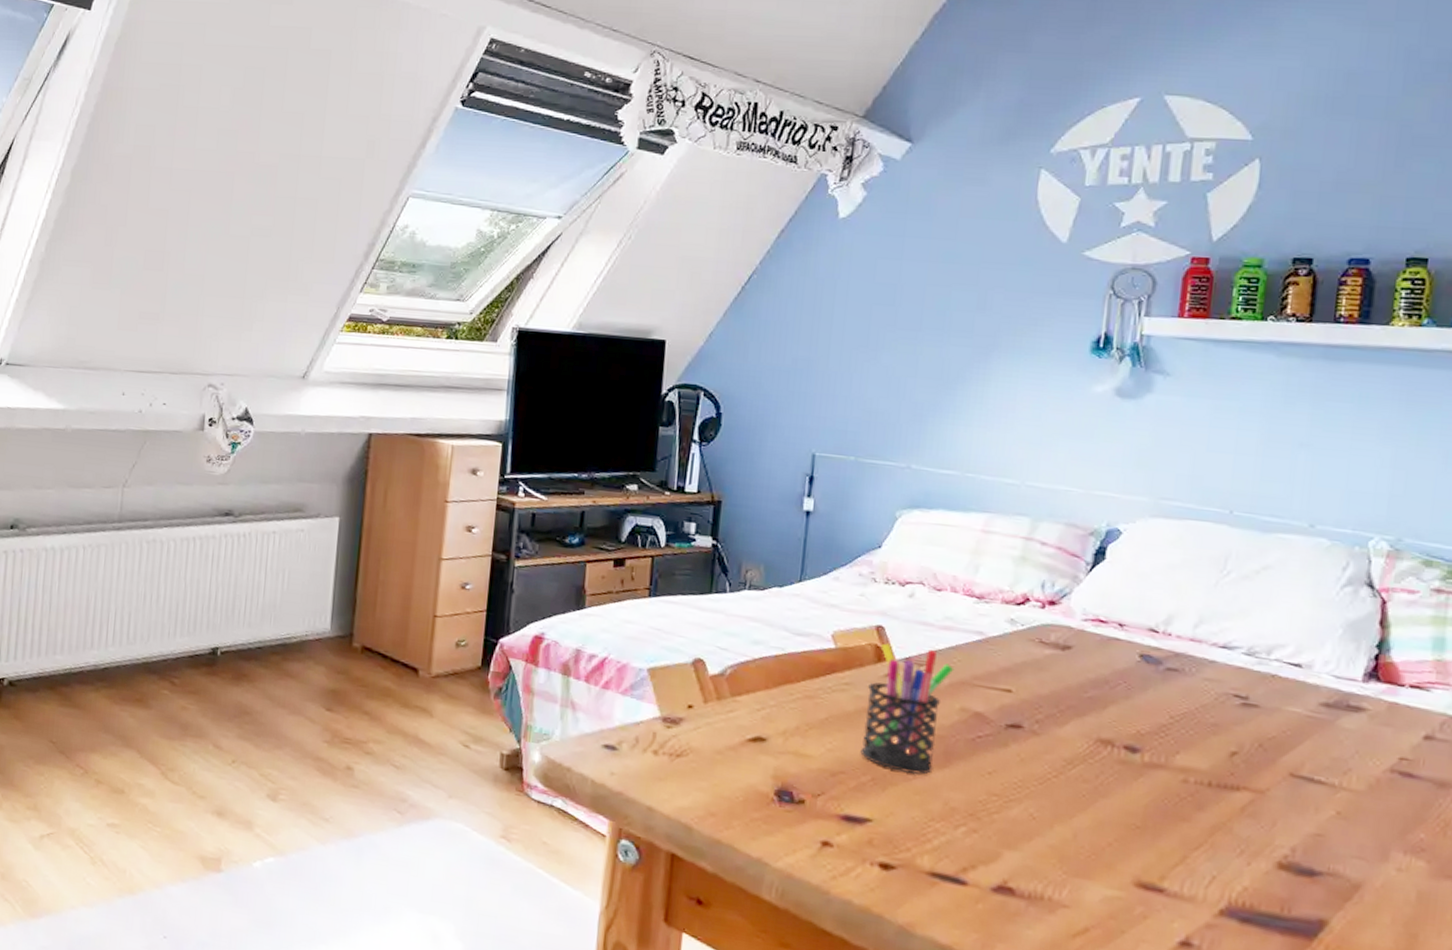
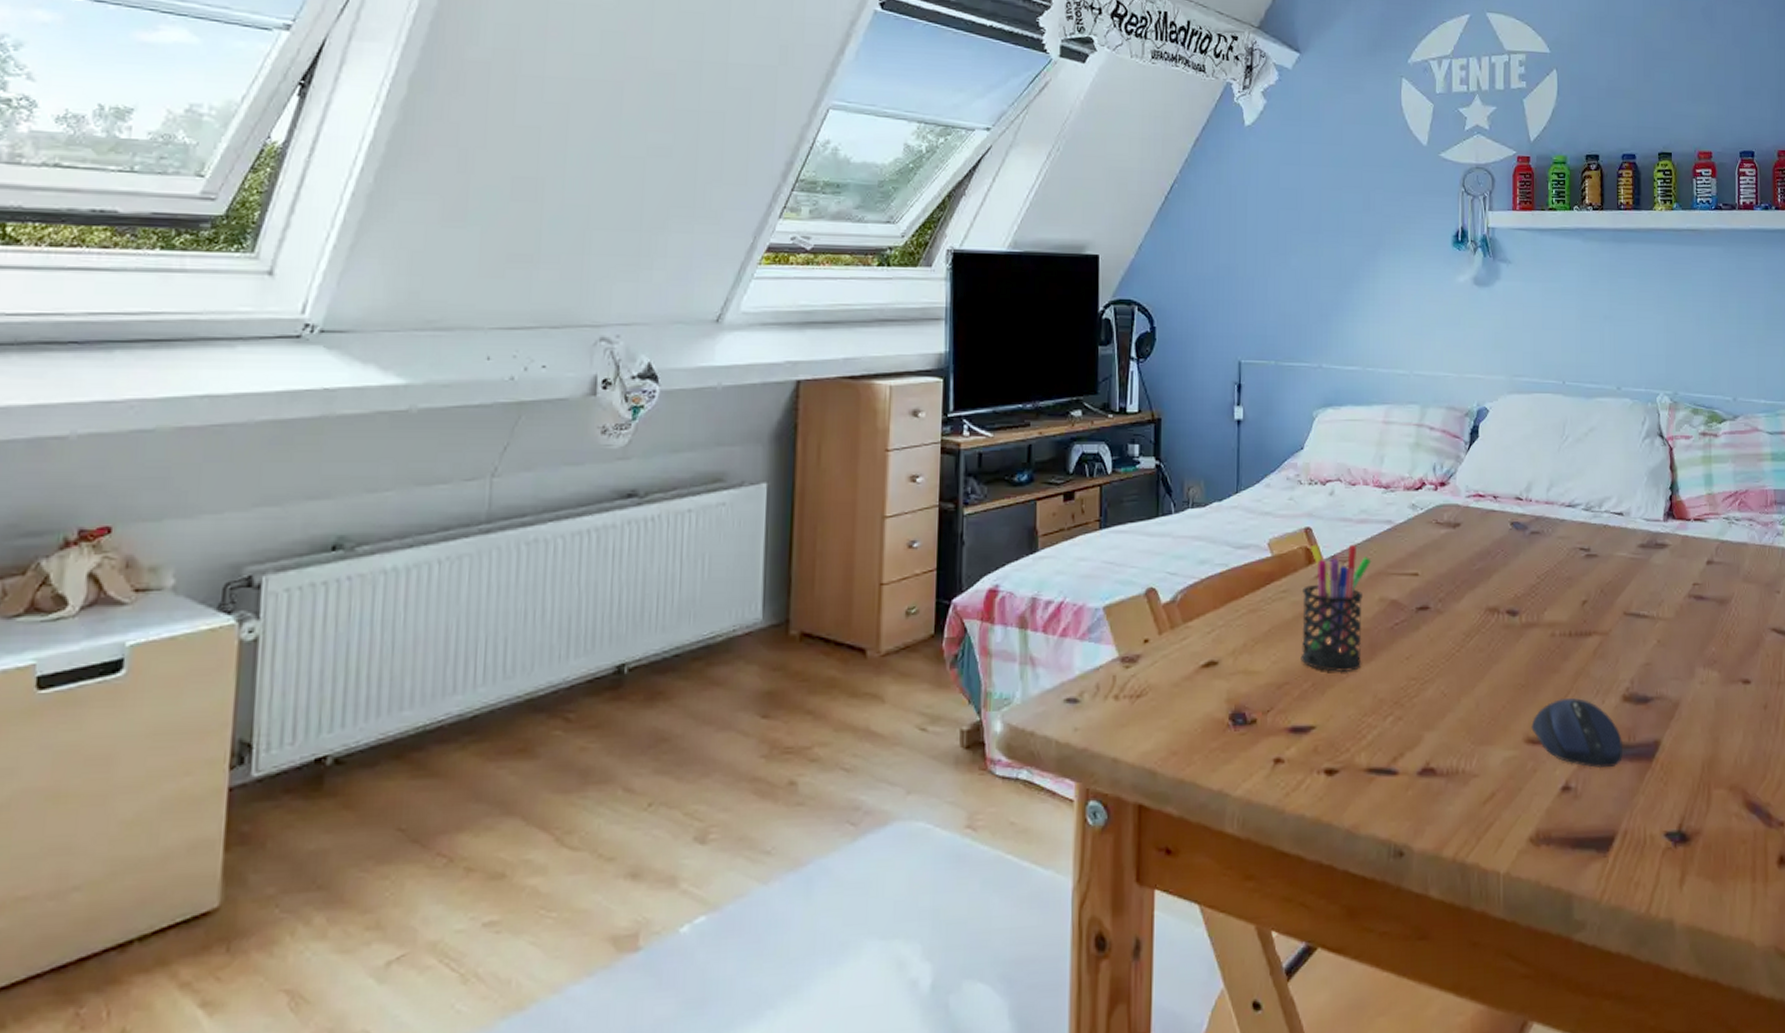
computer mouse: none [1145,850,1273,935] -> present [1531,698,1624,768]

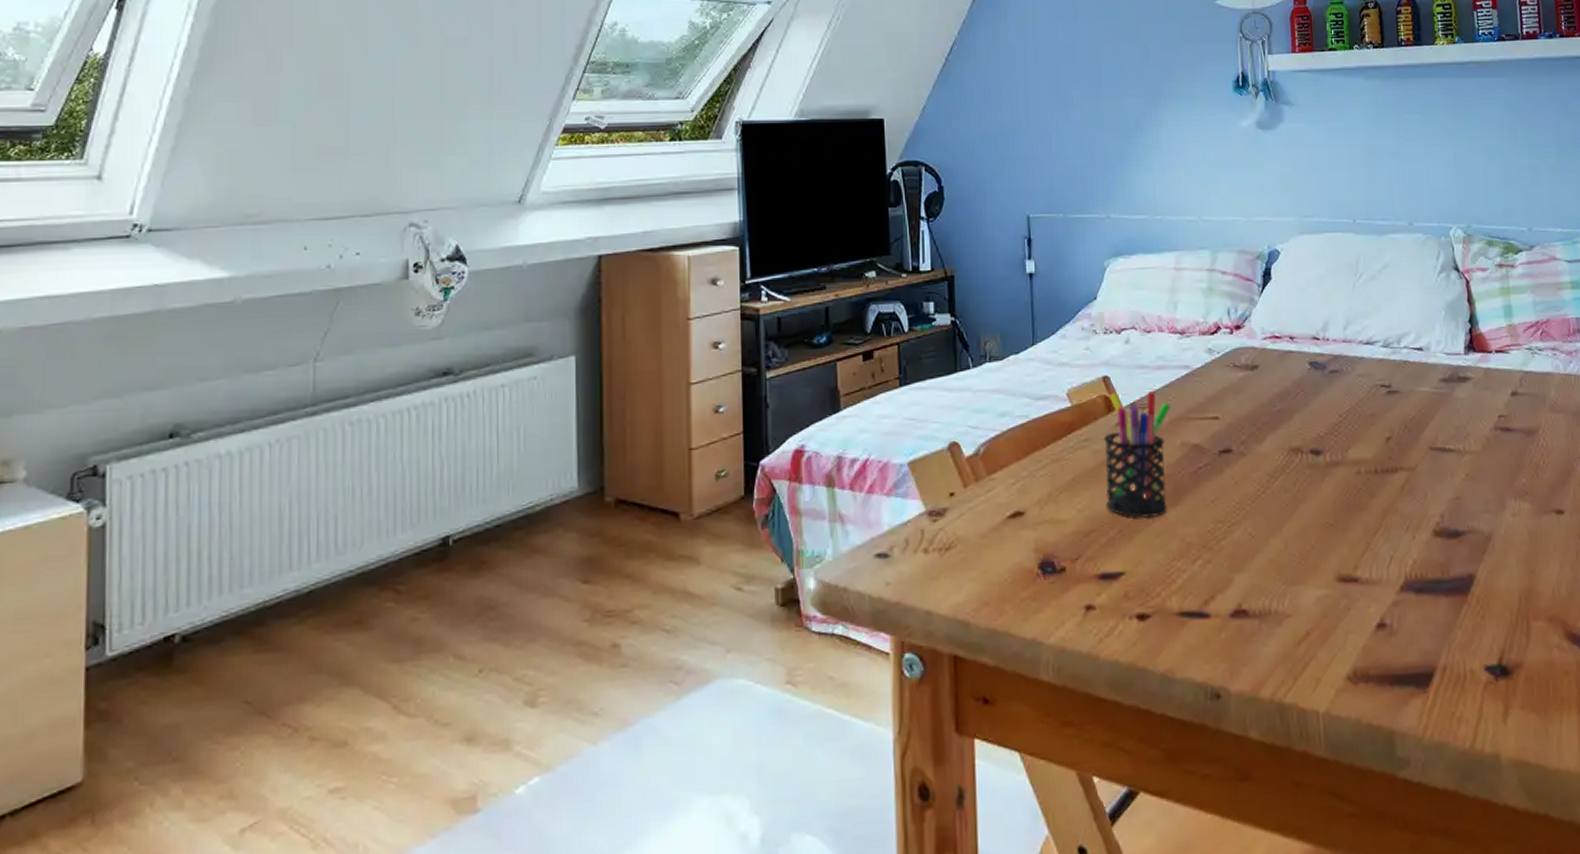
computer mouse: present [1531,698,1624,768] -> none [1342,535,1437,604]

